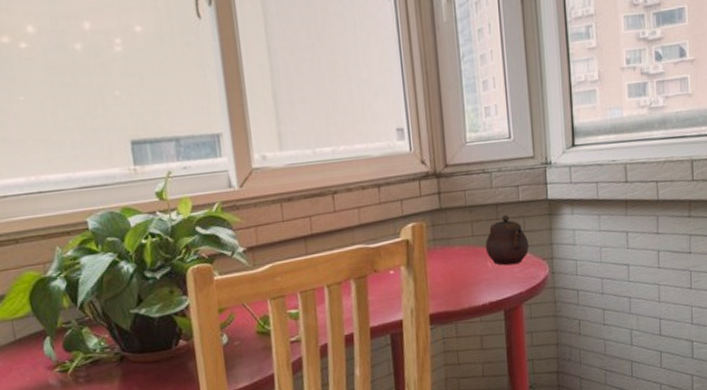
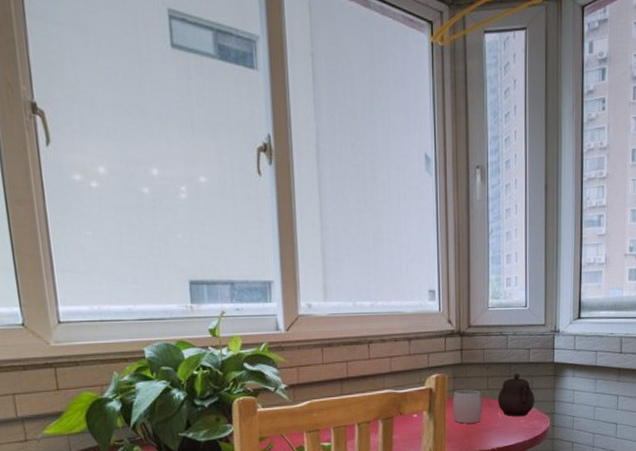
mug: none [433,237,469,278] -> present [452,389,482,424]

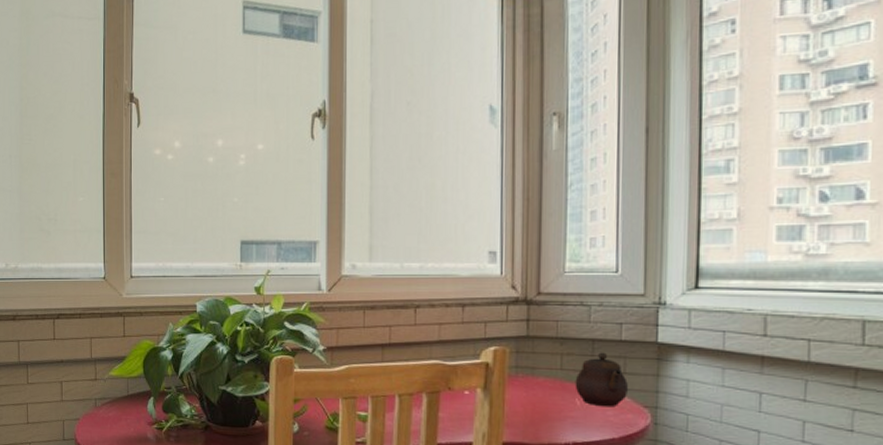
mug: present [452,389,482,424] -> none [514,367,554,409]

